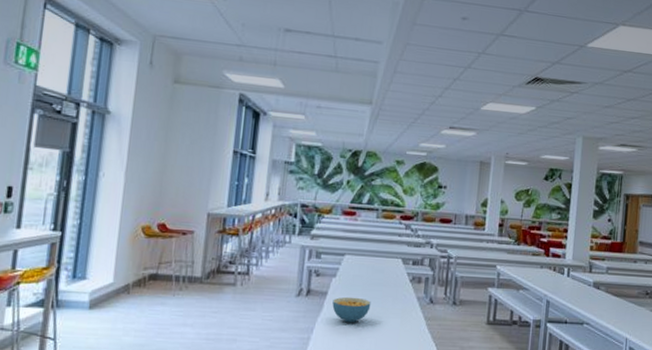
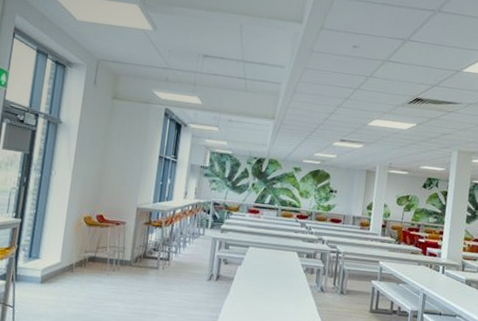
cereal bowl: present [332,296,371,323] -> none [237,282,270,306]

